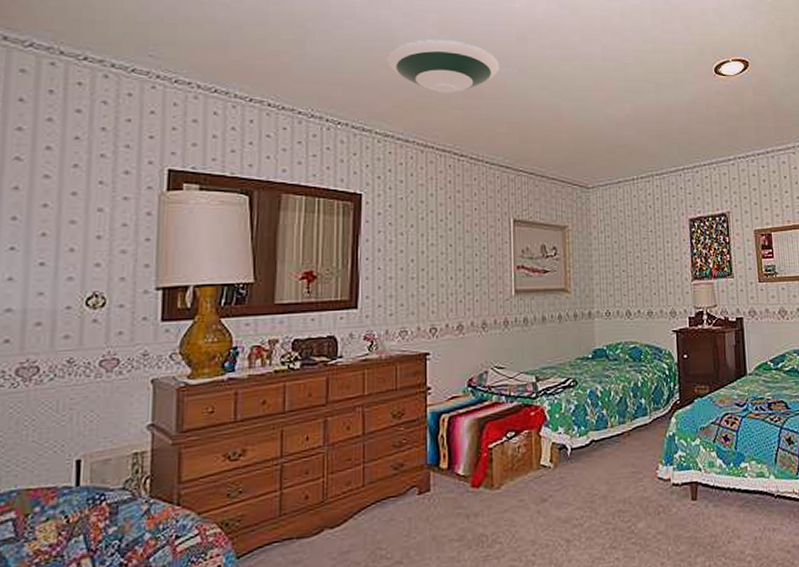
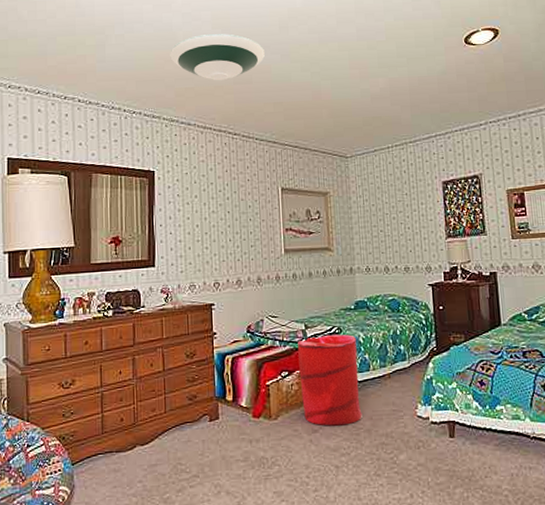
laundry hamper: none [527,387,598,494] -> present [298,334,362,426]

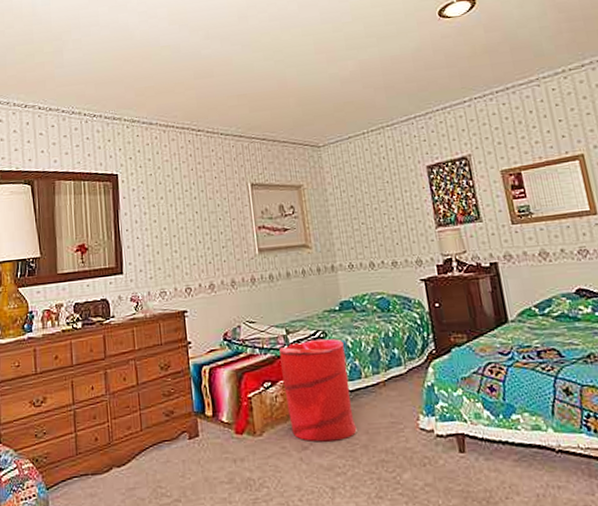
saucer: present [170,34,265,81] -> none [127,29,225,78]

